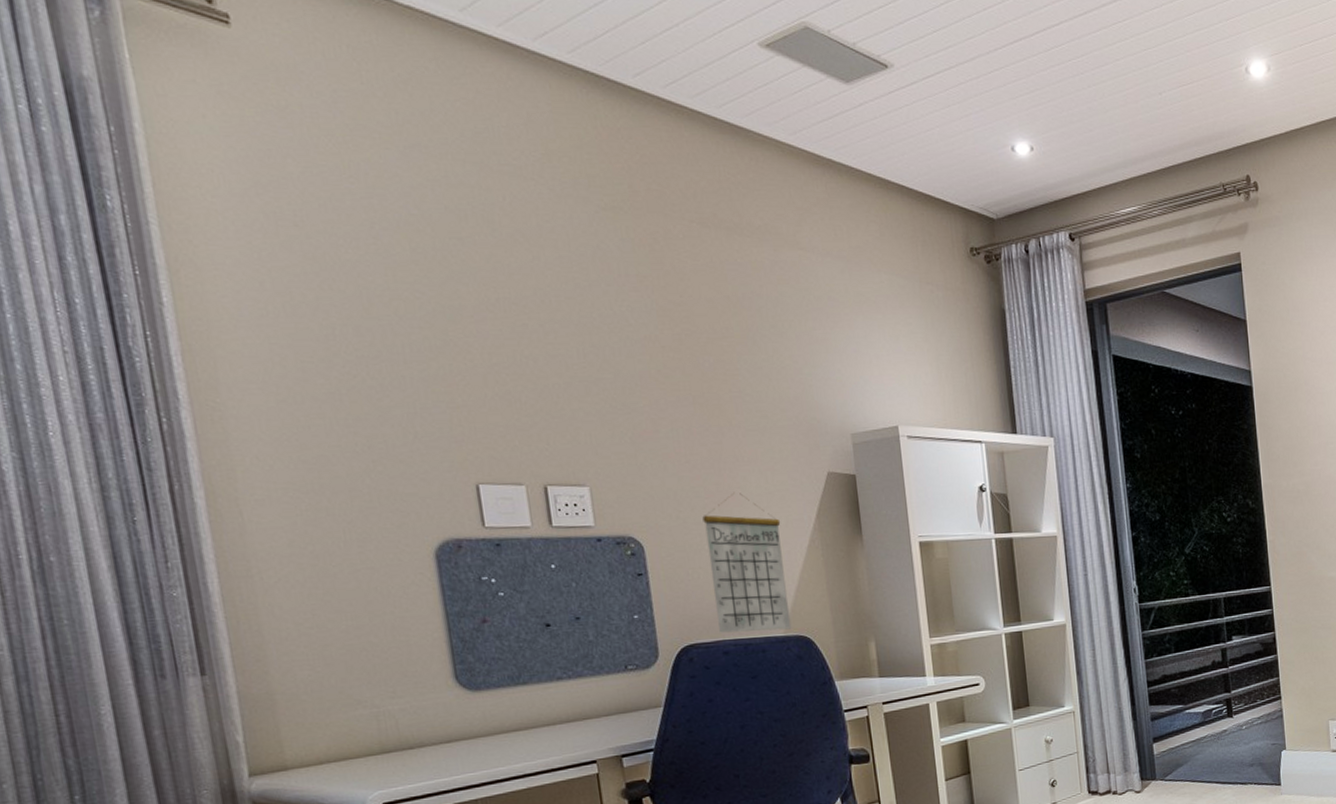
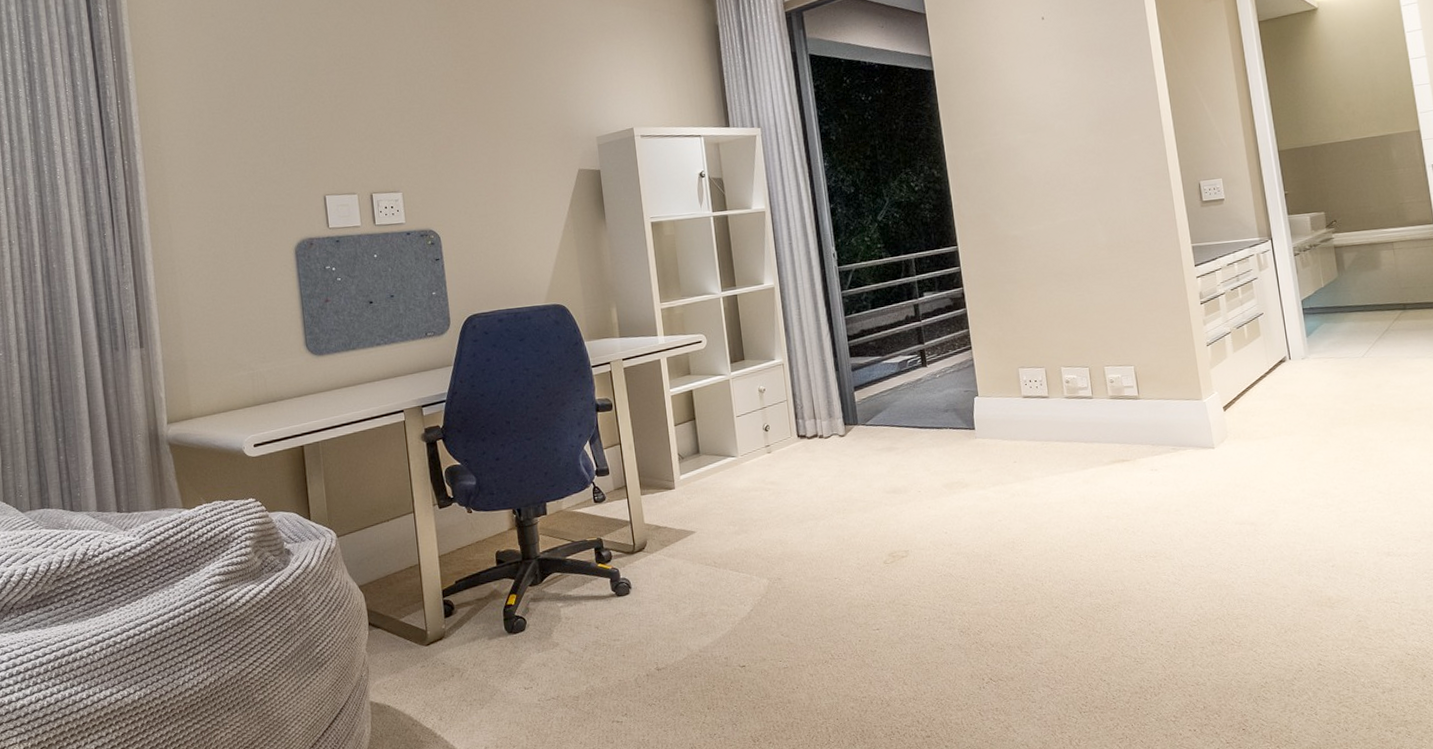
calendar: present [702,492,792,633] -> none [484,190,551,304]

